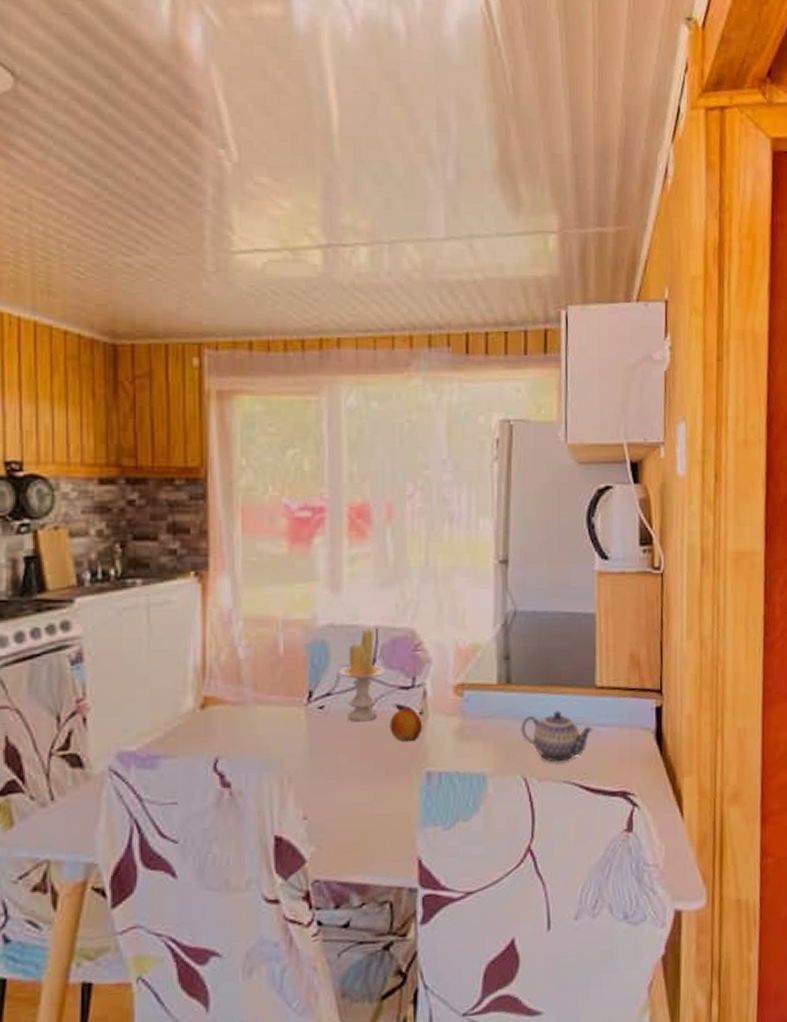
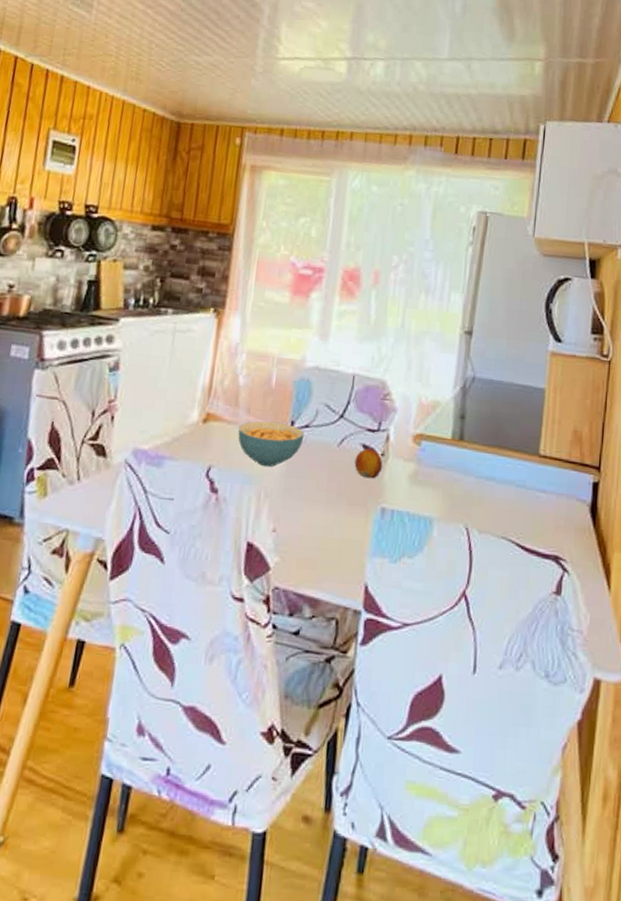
cereal bowl: none [246,694,327,747] -> present [238,420,305,467]
candle: present [339,629,386,722] -> none [318,375,357,455]
teapot: present [521,710,593,763] -> none [468,471,533,519]

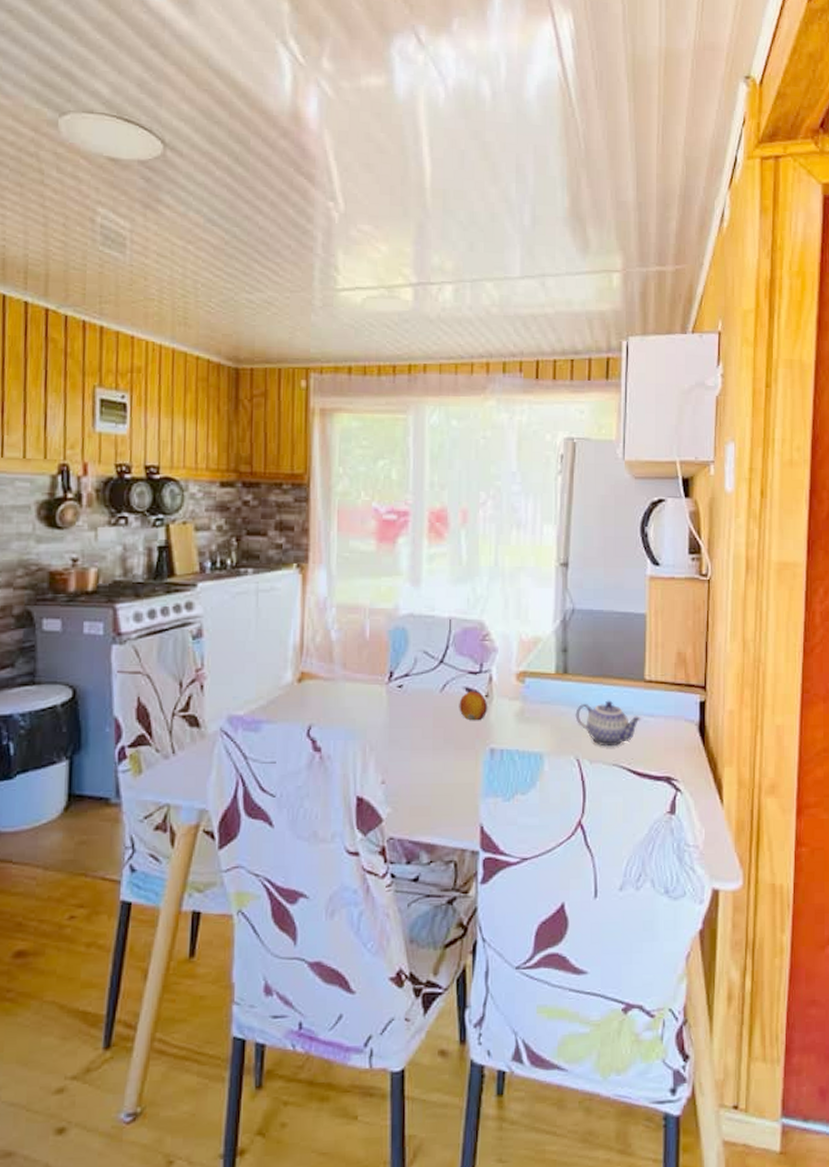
cereal bowl: present [238,420,305,467] -> none [336,674,405,719]
teapot: none [468,471,533,519] -> present [575,700,641,747]

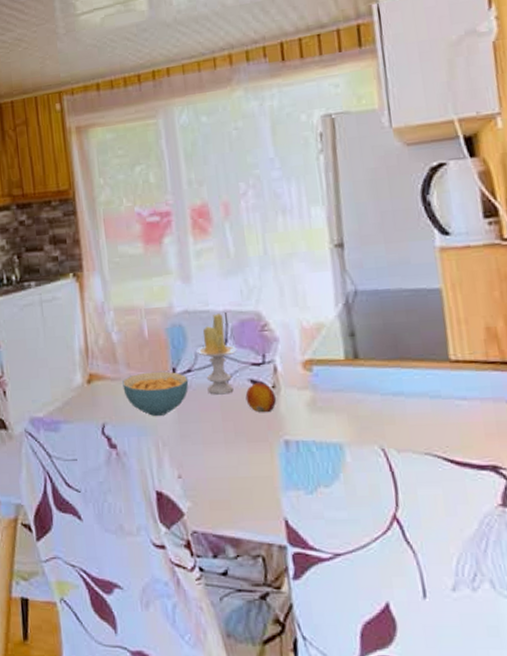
cereal bowl: none [336,674,405,719] -> present [122,371,189,416]
candle: none [416,619,457,701] -> present [196,313,237,395]
teapot: present [575,700,641,747] -> none [373,384,452,435]

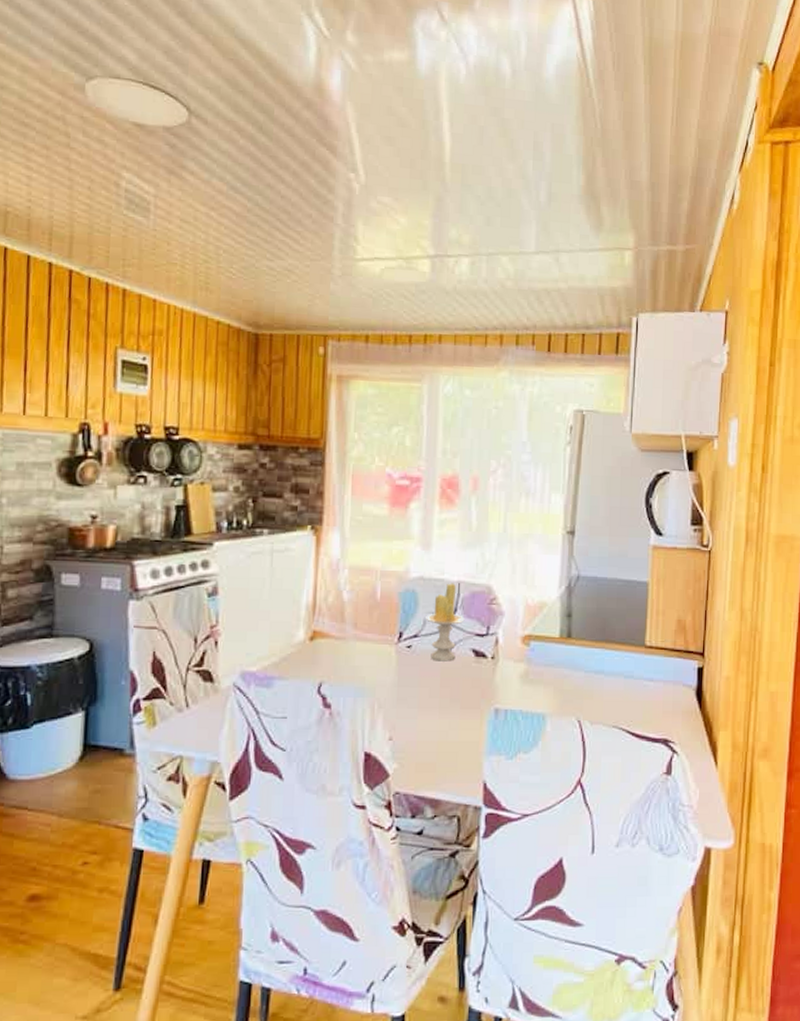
cereal bowl: present [122,371,189,416] -> none [346,634,414,678]
fruit: present [245,383,277,413] -> none [465,653,494,682]

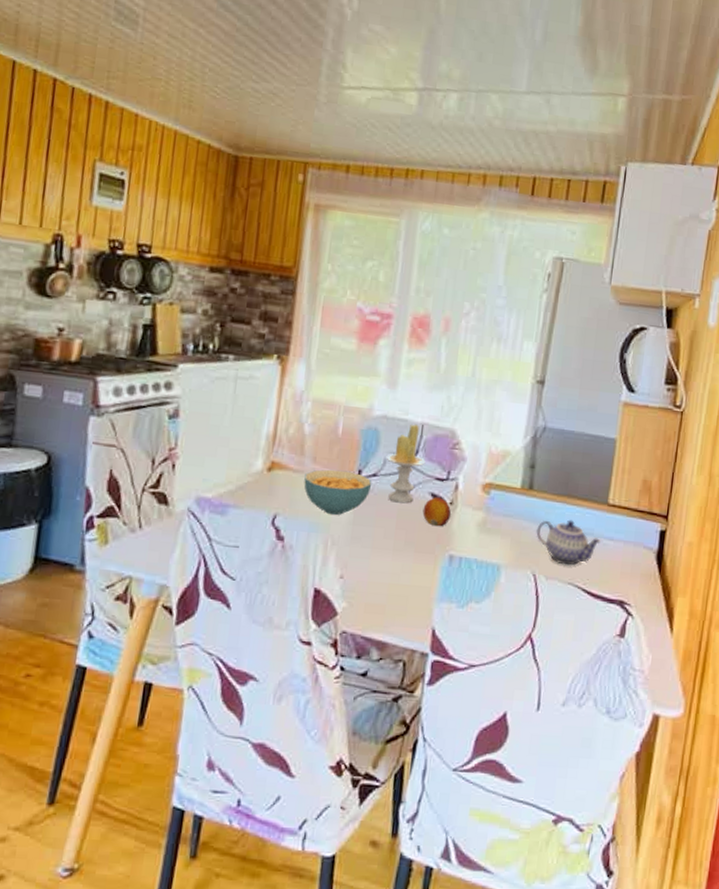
cereal bowl: none [346,634,414,678] -> present [304,469,372,515]
fruit: none [465,653,494,682] -> present [422,497,452,527]
teapot: none [578,664,641,709] -> present [536,519,601,566]

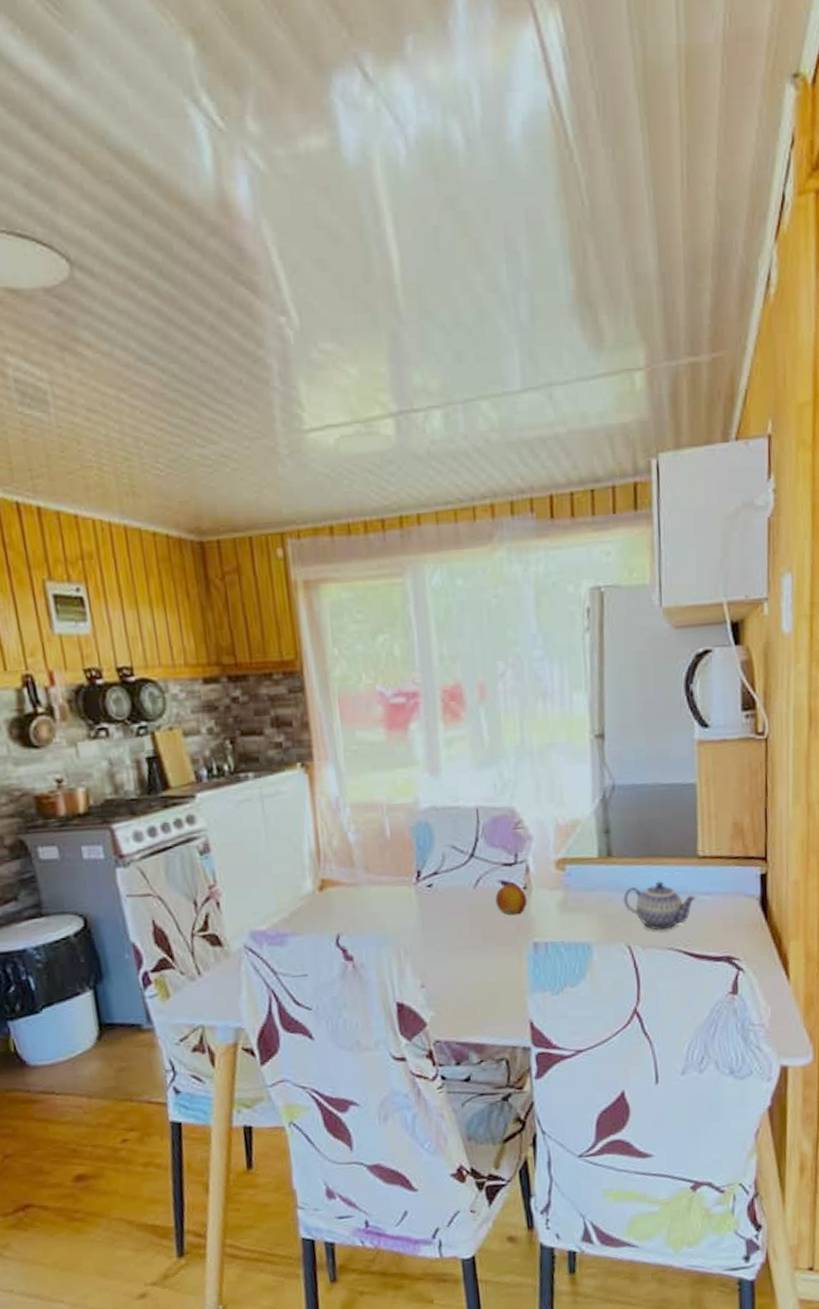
cereal bowl: present [304,469,372,515] -> none [360,874,435,924]
candle: present [386,424,426,504] -> none [444,809,489,898]

